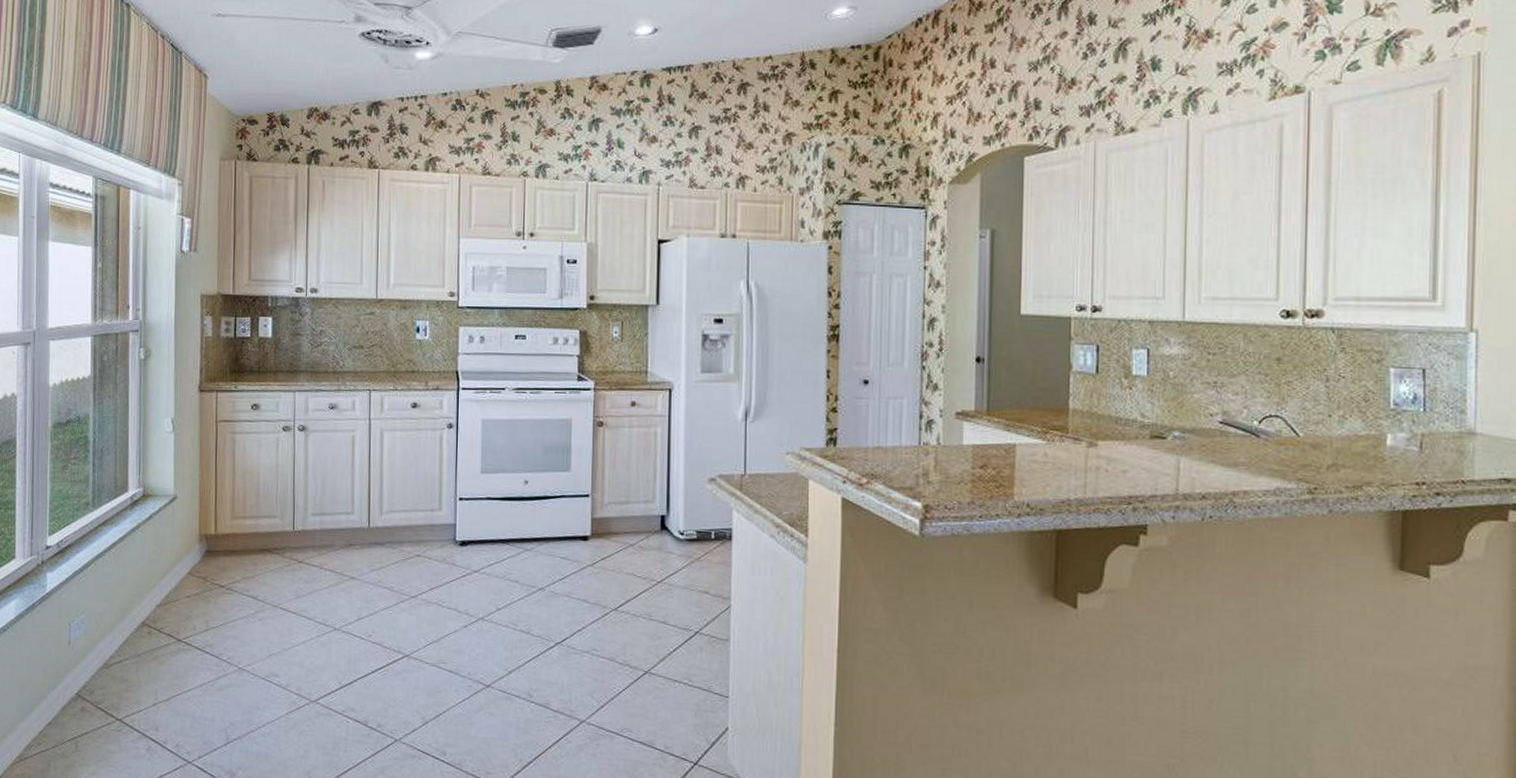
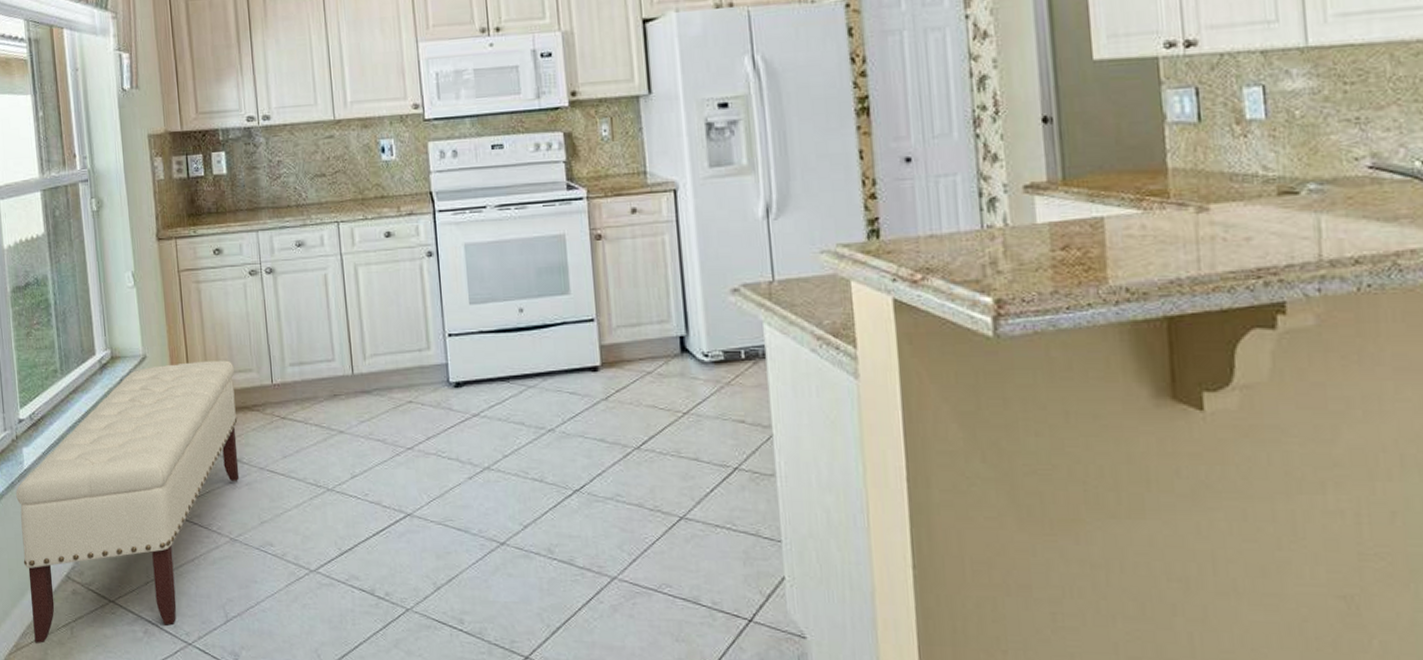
bench: none [35,504,260,756] -> present [16,360,240,644]

